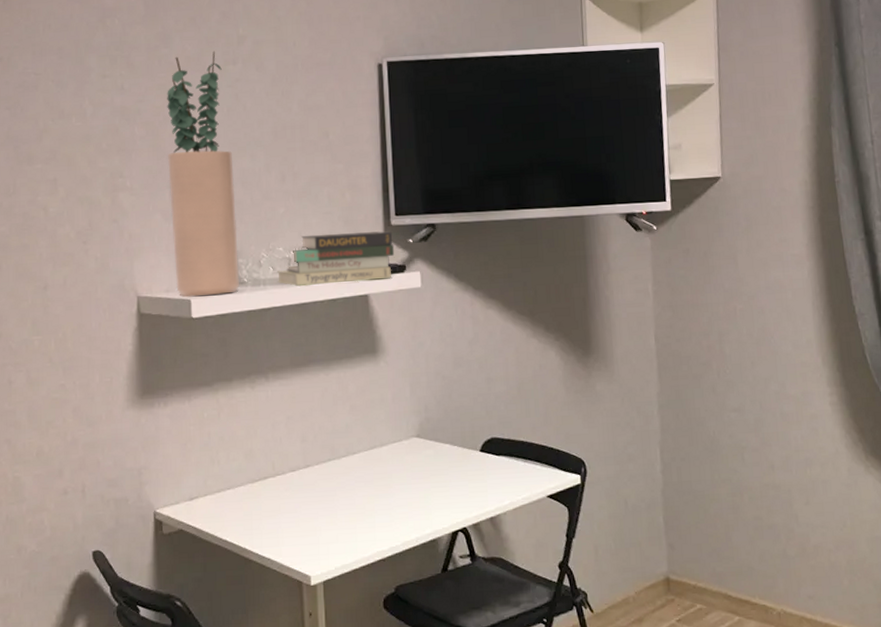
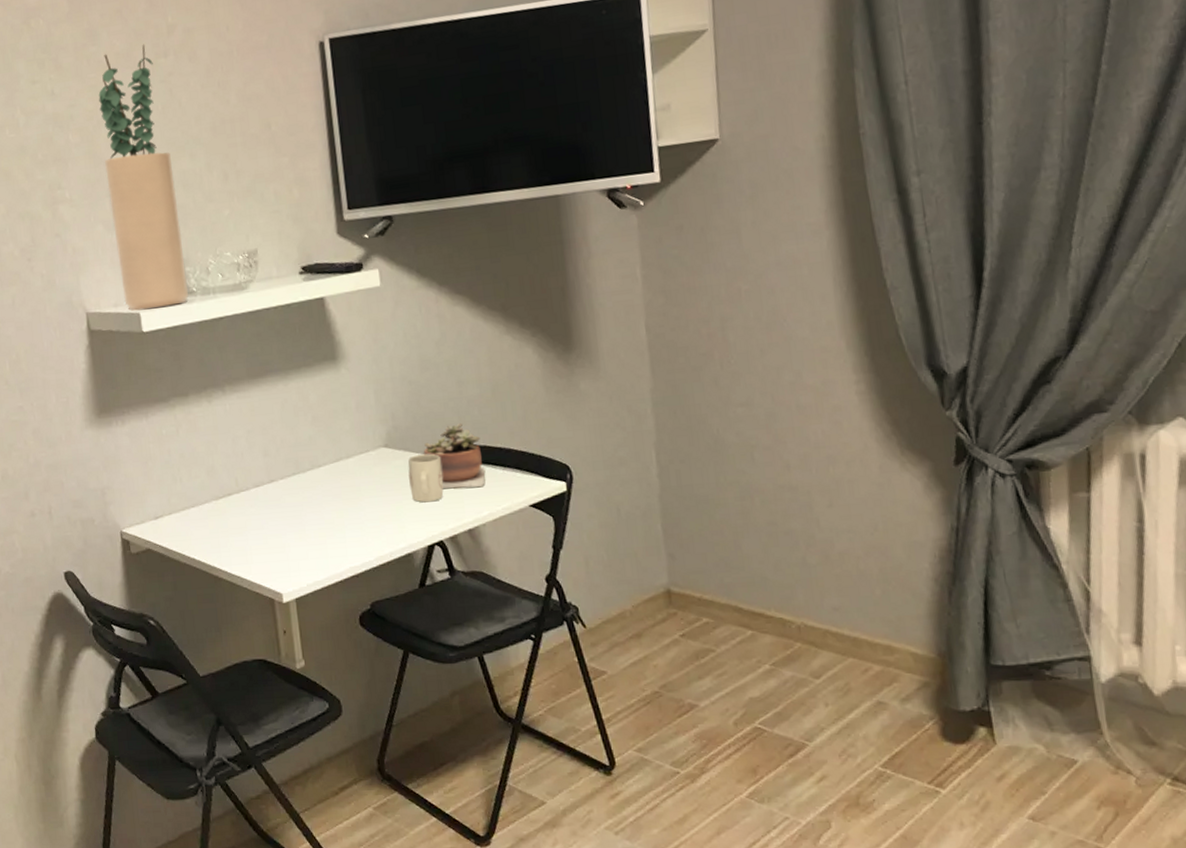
books: present [277,231,395,286] -> none [227,227,350,293]
mug: none [437,445,470,491] -> present [408,453,444,503]
succulent plant: none [452,417,509,479] -> present [423,422,486,489]

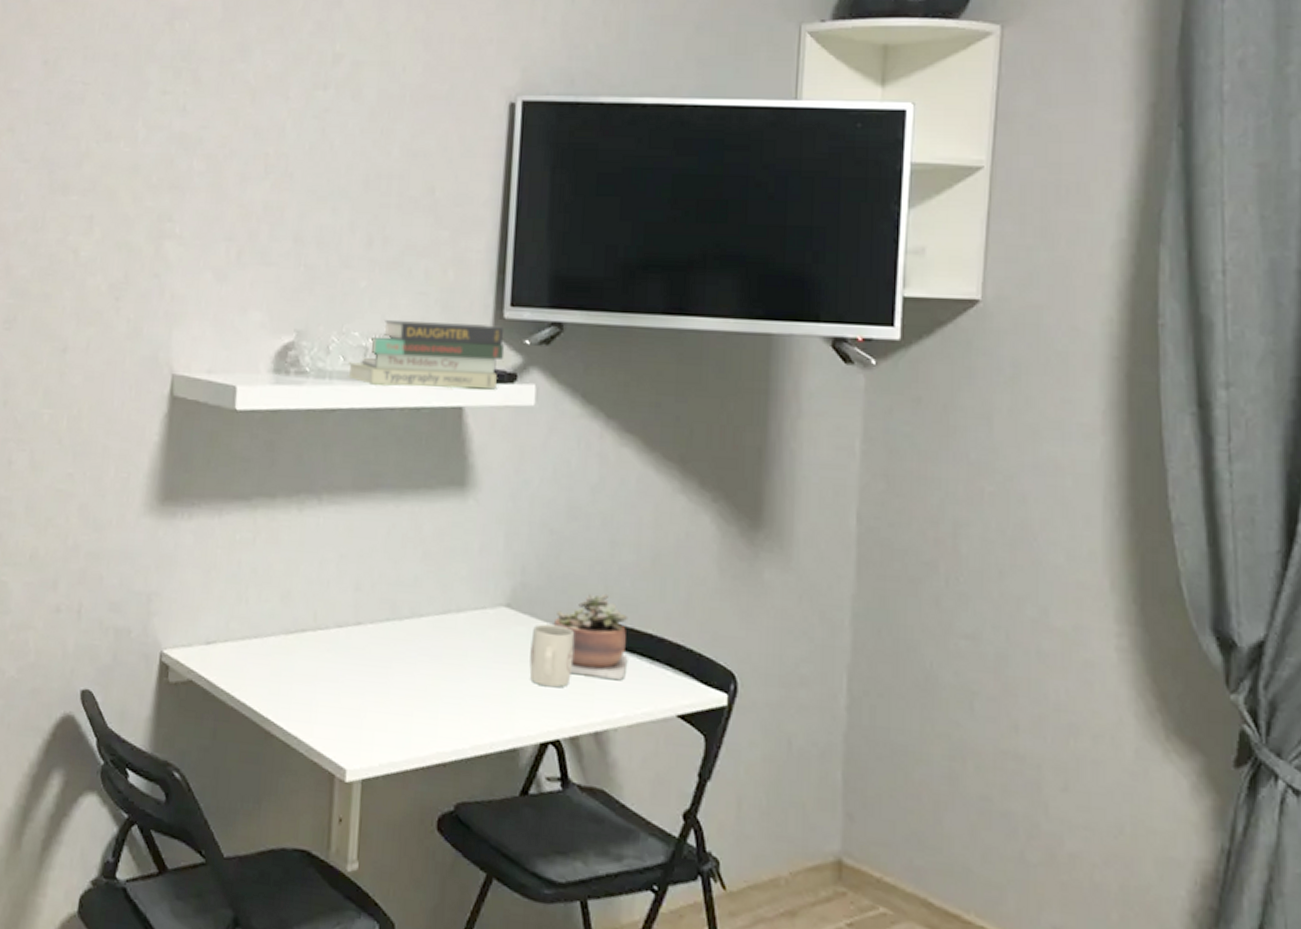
vase: present [98,44,188,310] -> none [220,70,309,384]
books: none [227,227,350,293] -> present [348,319,505,390]

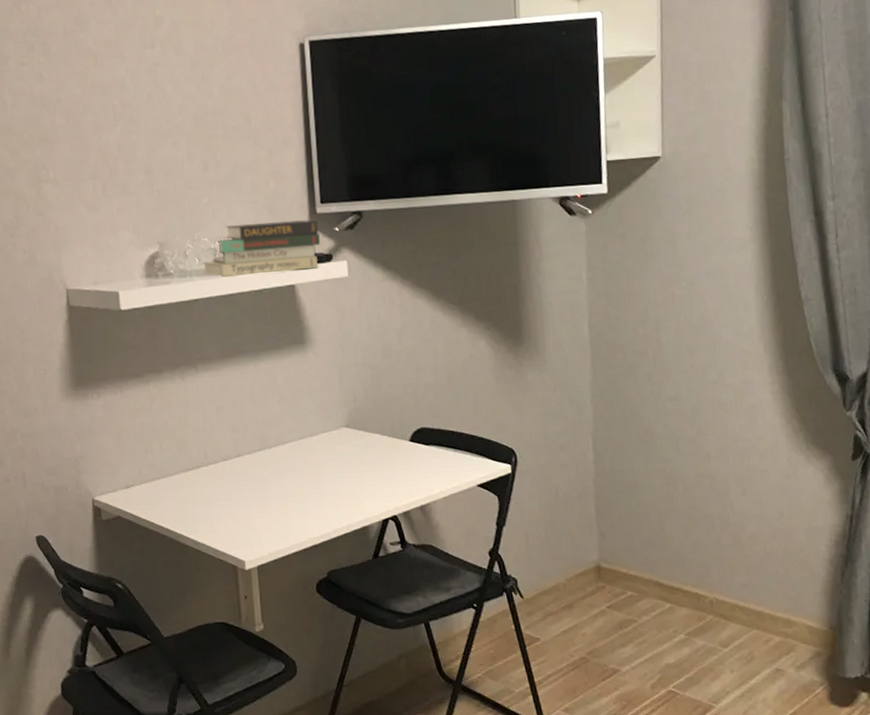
mug: present [529,624,575,688] -> none [367,434,400,480]
succulent plant: present [553,593,628,681] -> none [381,407,438,468]

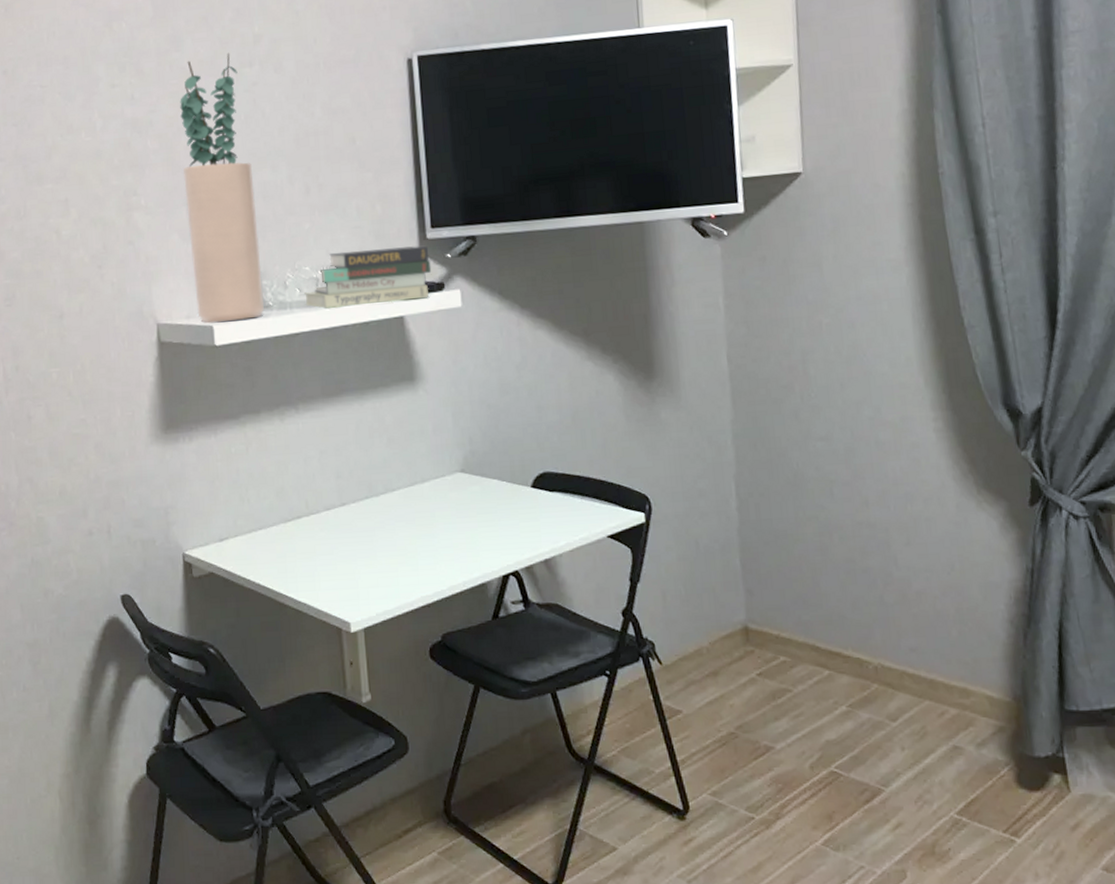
vase: none [85,34,166,289] -> present [180,52,264,322]

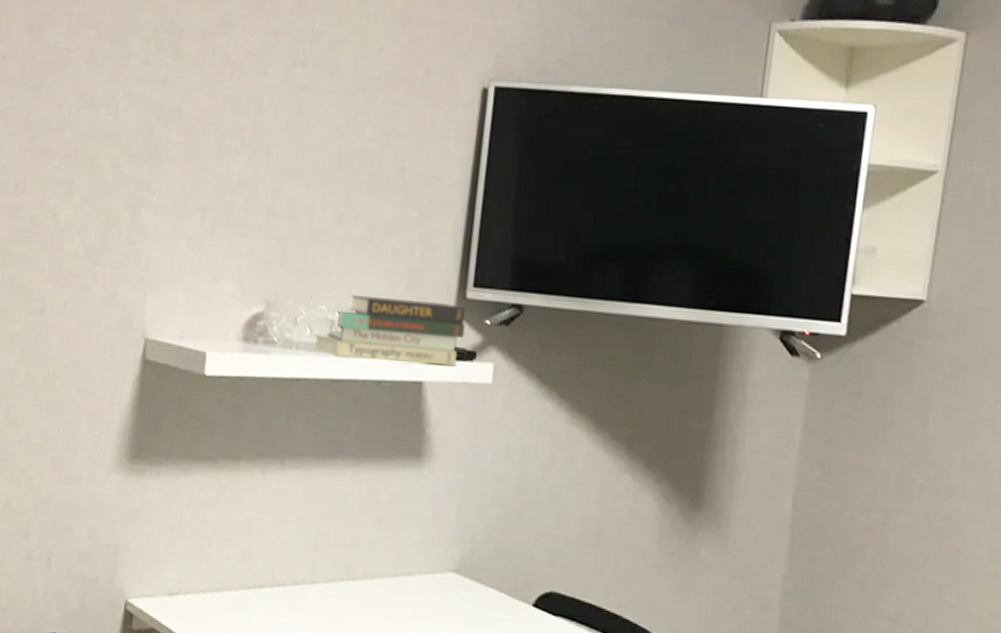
vase: present [180,52,264,322] -> none [192,47,287,353]

